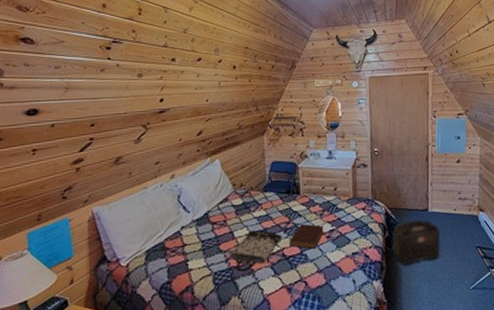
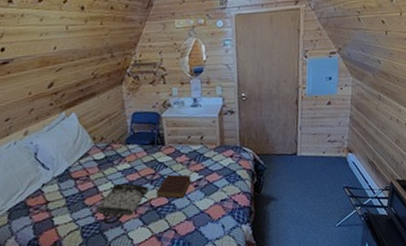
backpack: present [392,219,441,265] -> none [261,163,309,208]

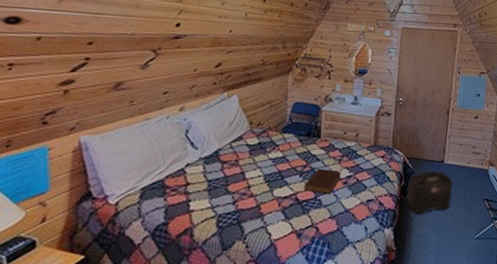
tote bag: present [96,183,149,224] -> none [238,171,298,214]
backpack: none [261,163,309,208] -> present [407,170,453,214]

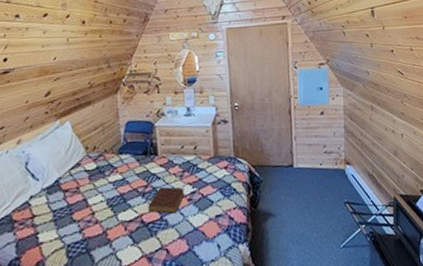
backpack: present [407,170,453,214] -> none [257,176,308,225]

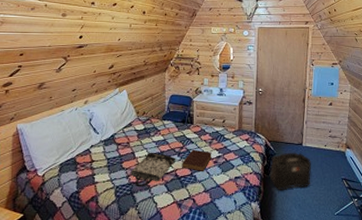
tote bag: none [84,195,141,242] -> present [131,152,176,186]
backpack: none [257,176,308,225] -> present [270,152,312,190]

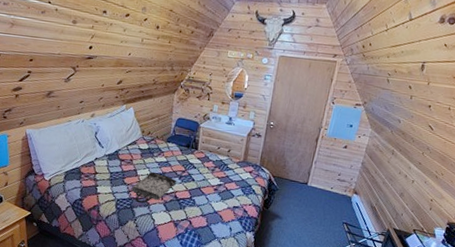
book: present [182,149,212,172] -> none [182,174,213,198]
backpack: present [270,152,312,190] -> none [269,190,315,226]

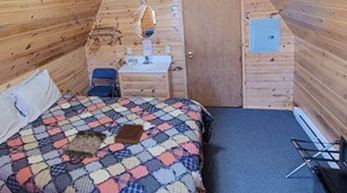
book: none [182,174,213,198] -> present [114,123,145,146]

